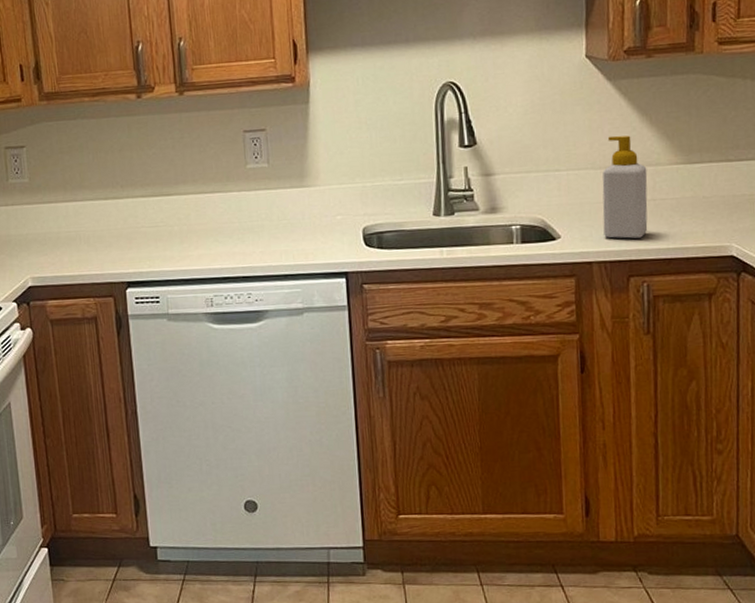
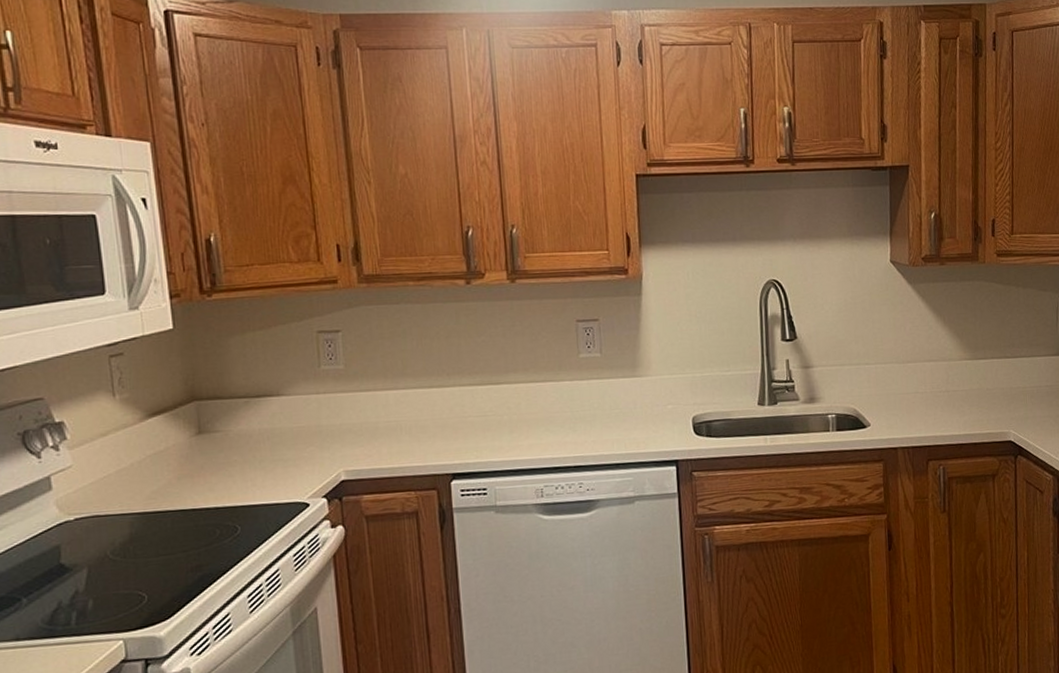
soap bottle: present [602,135,648,239] -> none [905,333,943,426]

